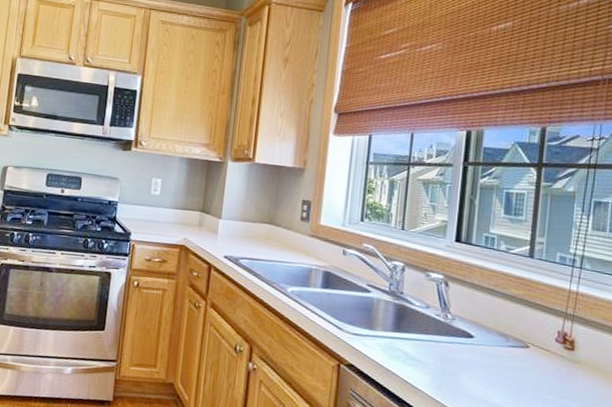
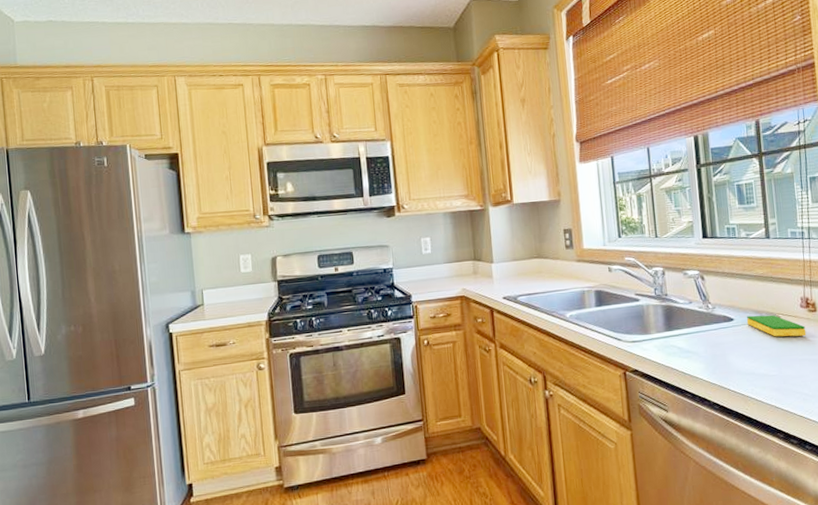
dish sponge: none [488,336,558,375] -> present [746,314,807,337]

